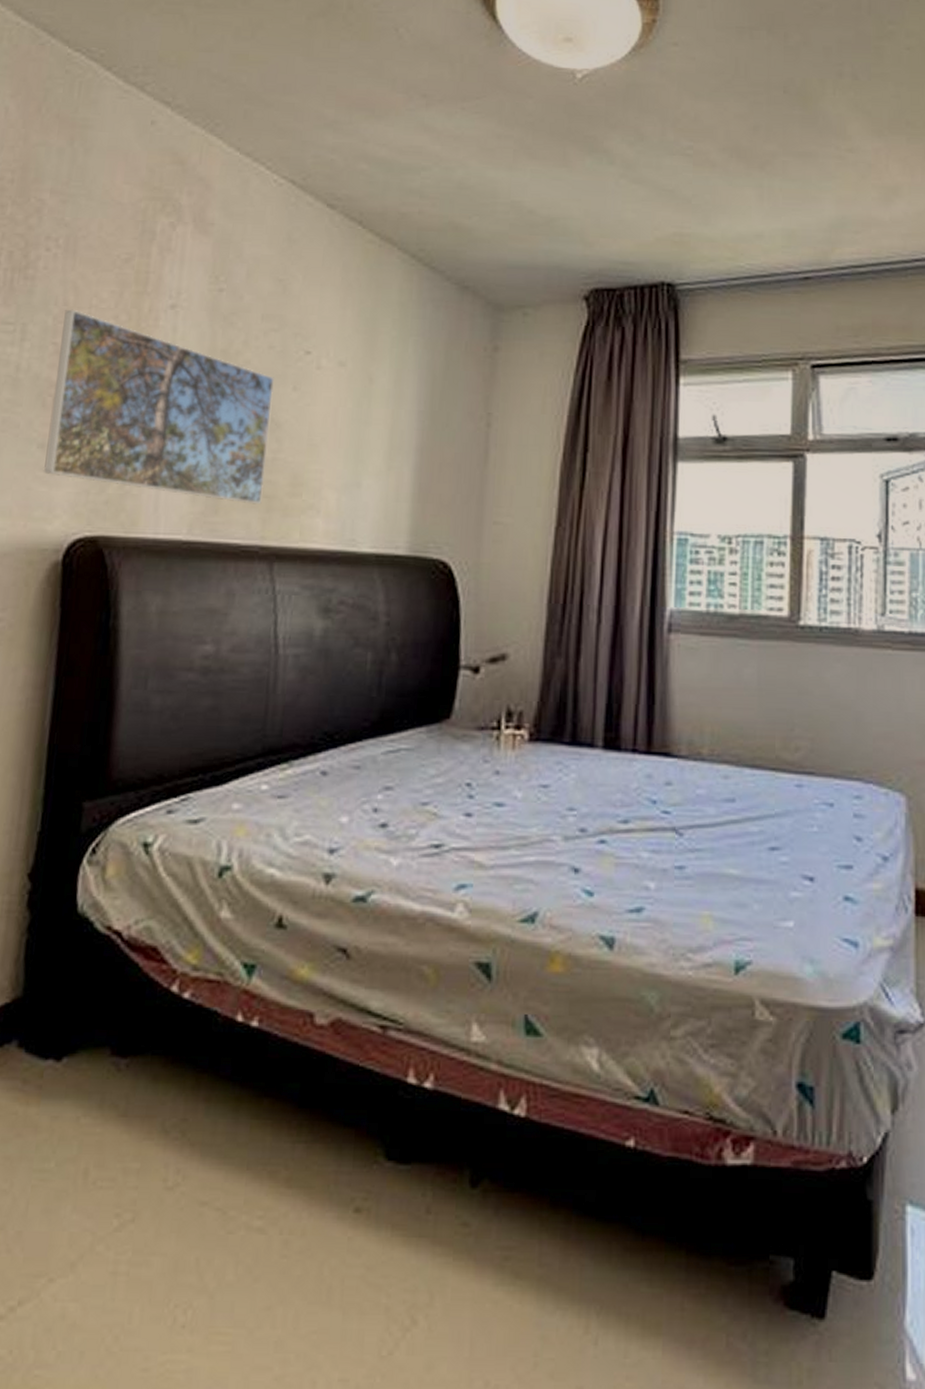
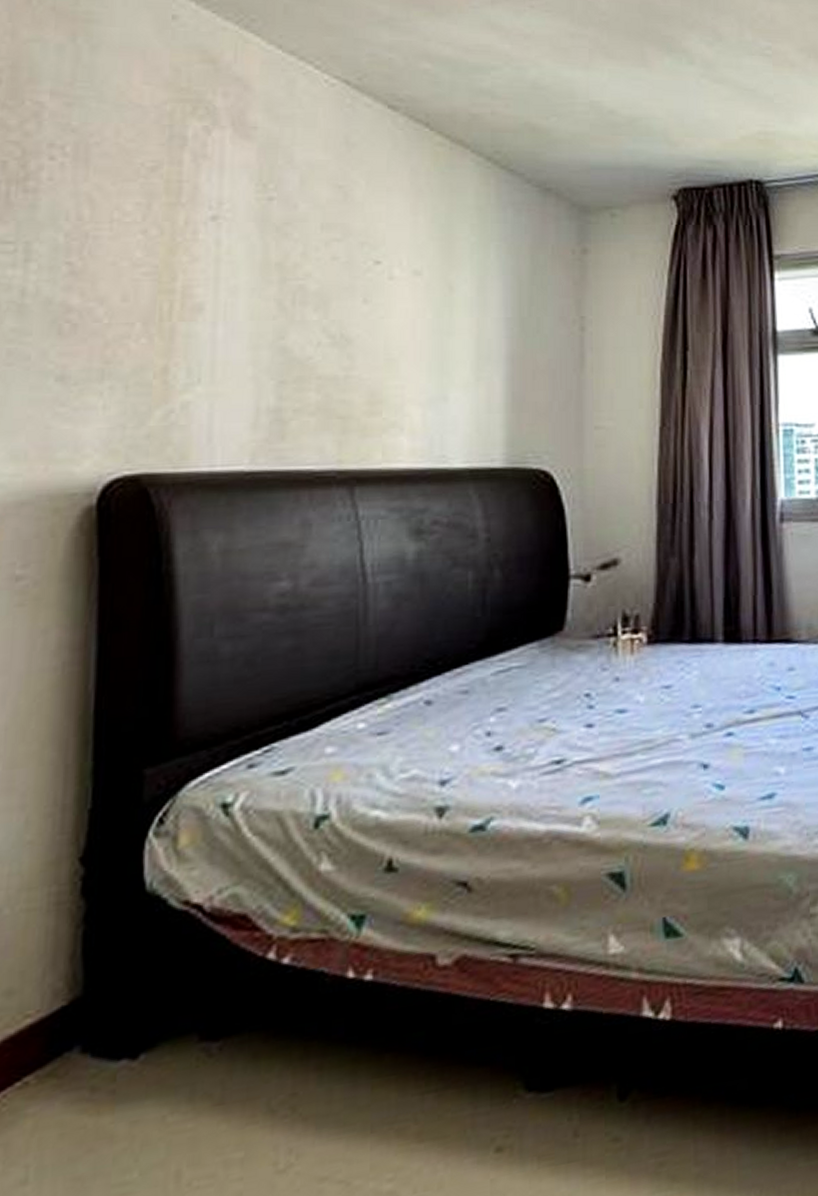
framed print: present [43,309,275,505] -> none [64,224,342,427]

